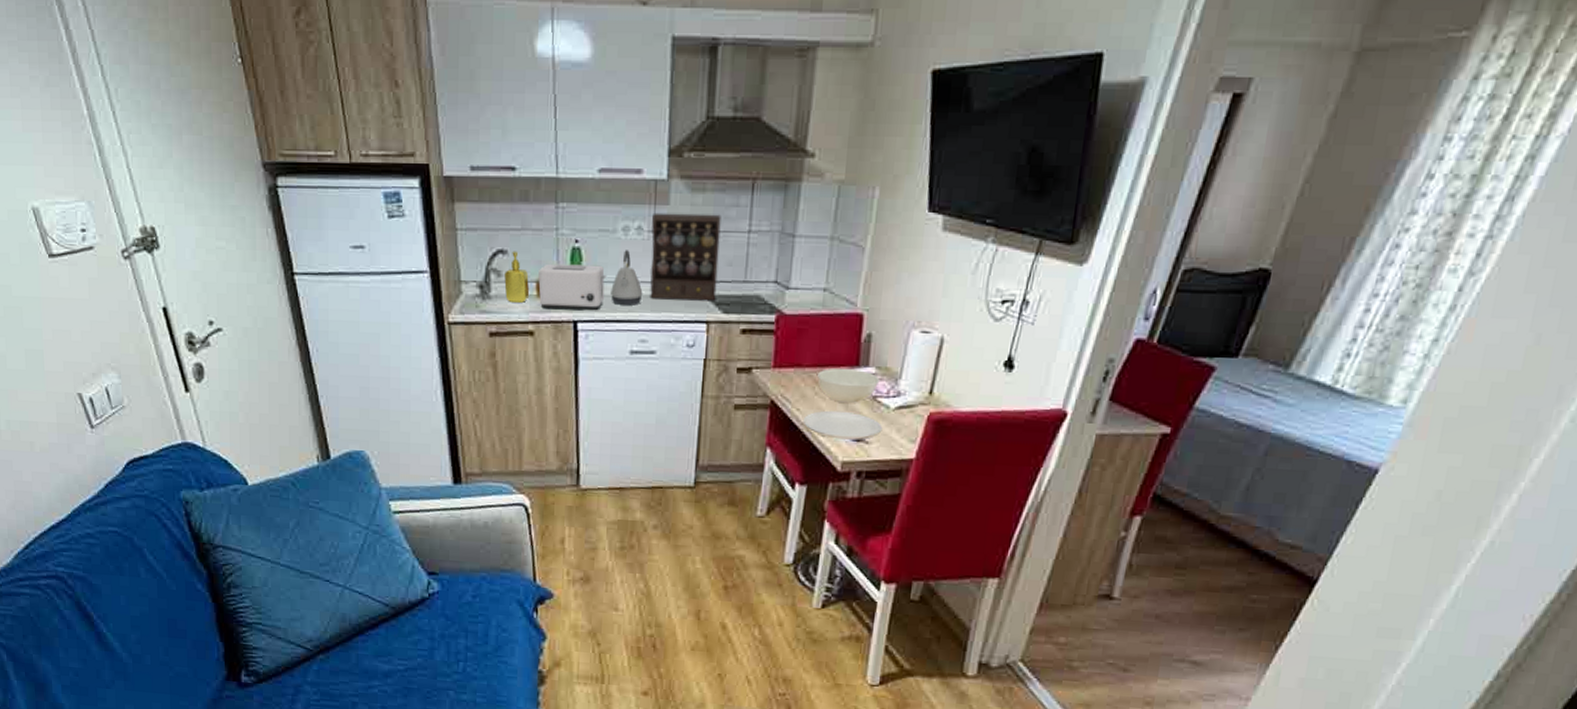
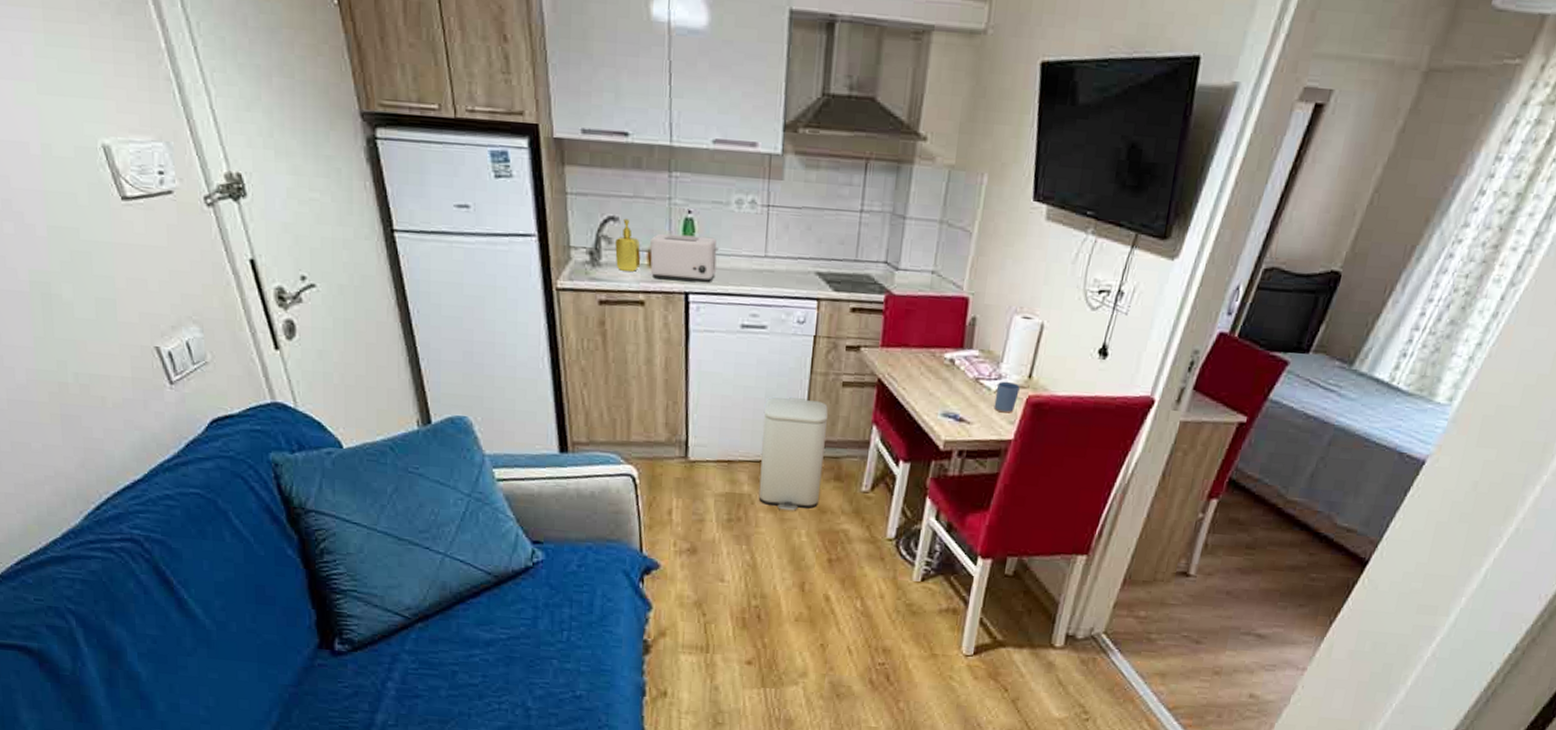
kettle: present [609,250,643,305] -> none [722,223,755,279]
spice rack: present [650,212,721,301] -> none [762,187,834,279]
pedal bin: none [651,422,721,538] -> present [758,397,829,511]
plate: present [802,410,883,441] -> none [908,390,984,421]
bowl: present [816,368,880,404] -> none [922,349,983,385]
mug: none [893,398,920,432] -> present [994,381,1020,413]

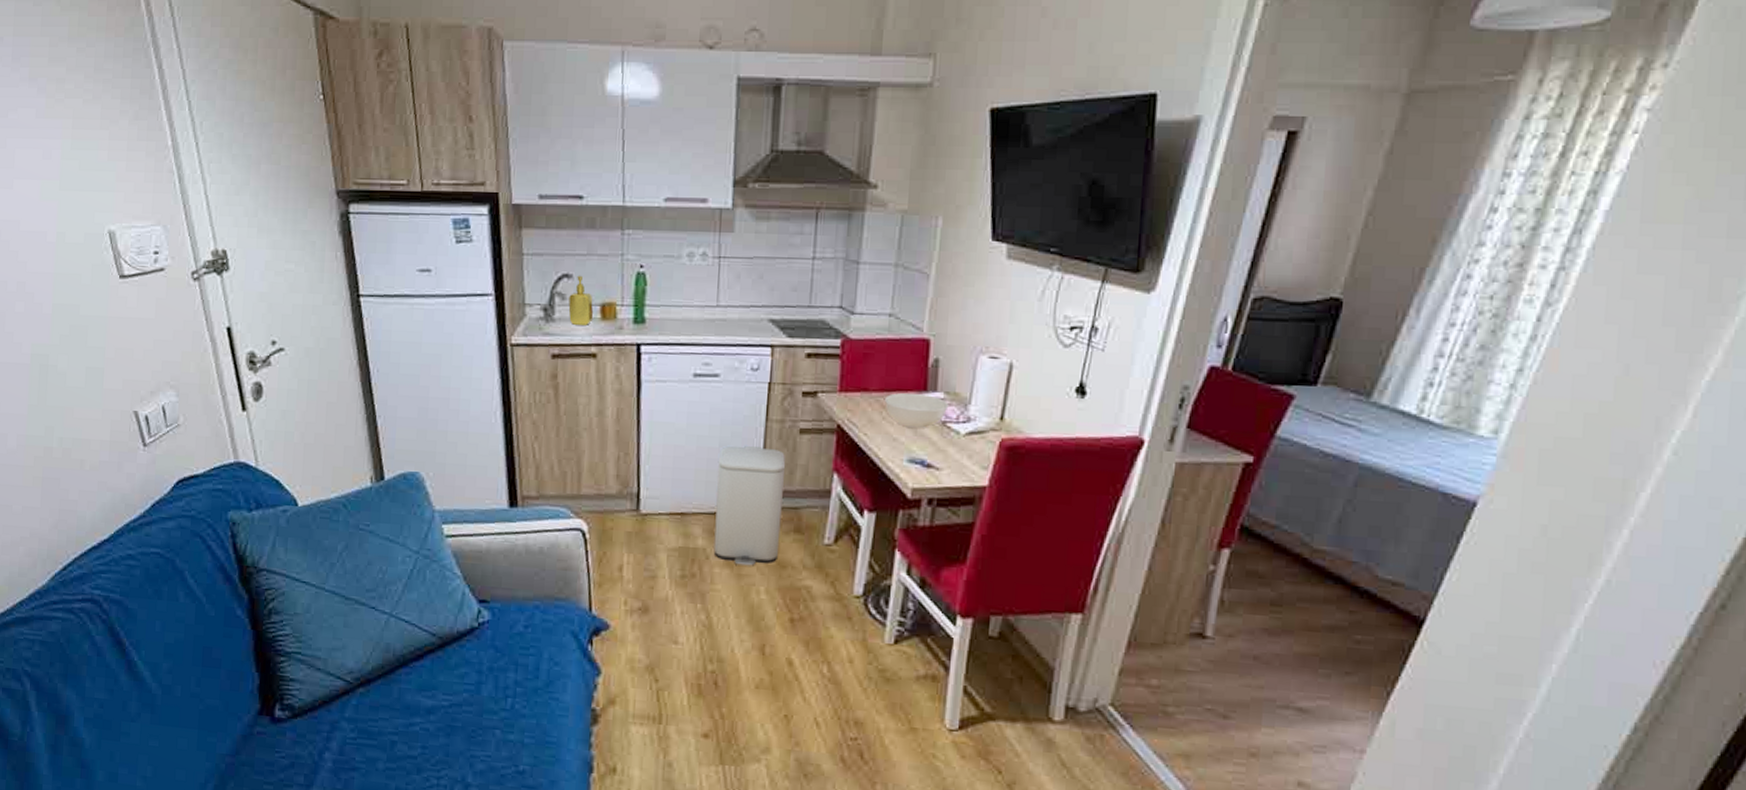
toaster: present [650,233,719,283] -> none [602,287,670,334]
bowl: none [922,349,983,385] -> present [884,392,949,429]
mug: present [994,381,1020,413] -> none [964,424,991,458]

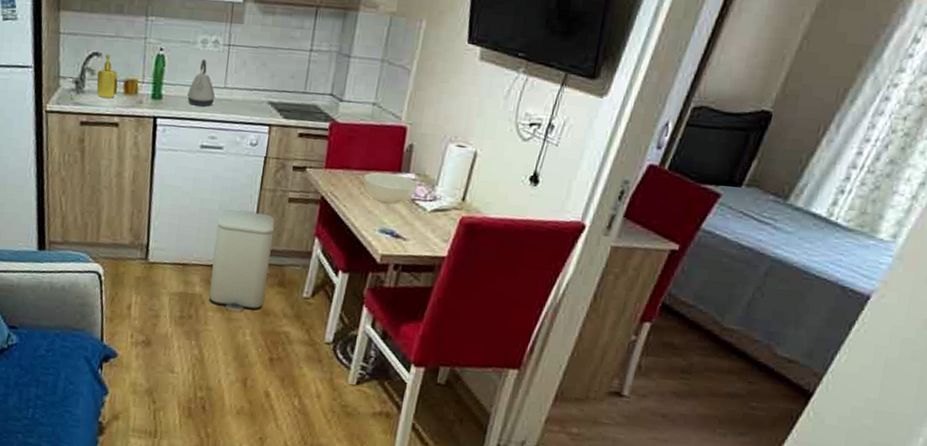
kettle: none [673,275,707,329] -> present [186,59,215,107]

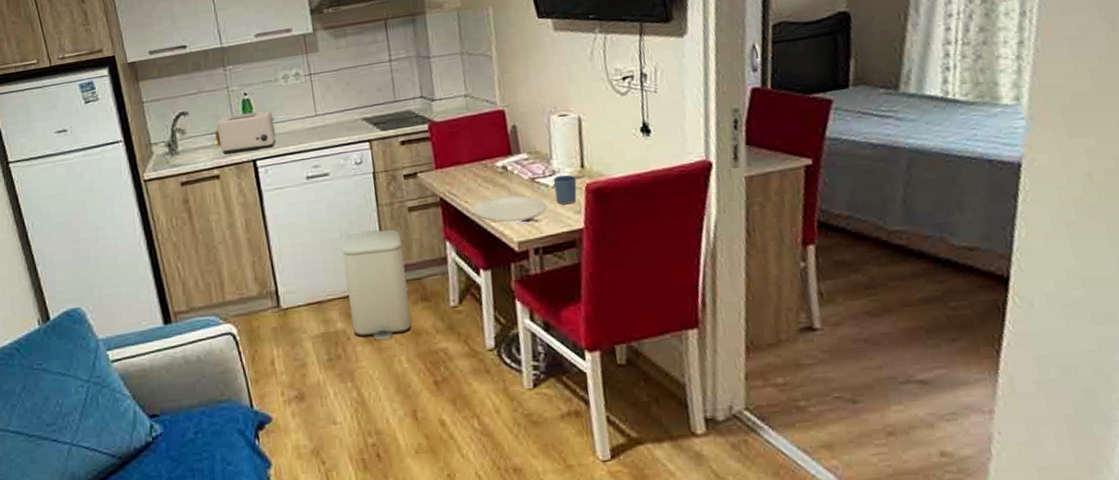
soap dispenser: present [96,54,118,98] -> none [188,111,212,154]
toaster: none [125,66,185,109] -> present [216,110,276,154]
kettle: present [186,59,215,107] -> none [280,93,309,140]
plate: none [348,208,419,237] -> present [473,196,548,223]
bowl: present [363,172,419,205] -> none [475,157,534,190]
mug: none [429,202,454,232] -> present [553,174,577,205]

